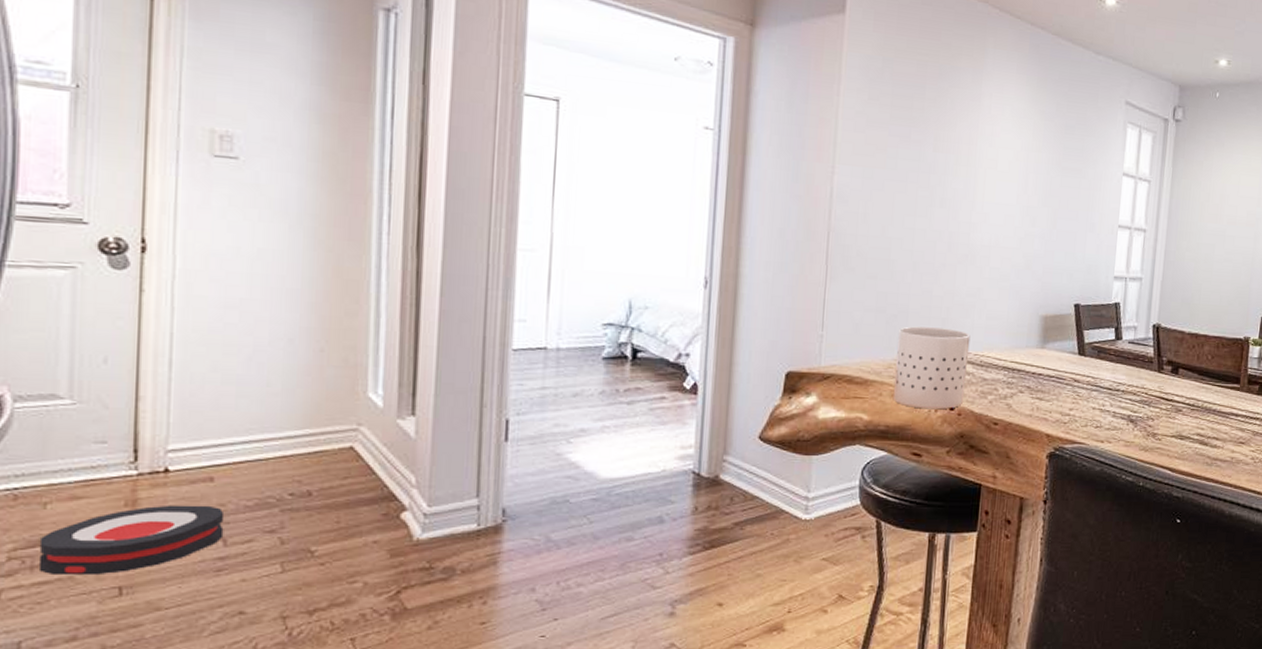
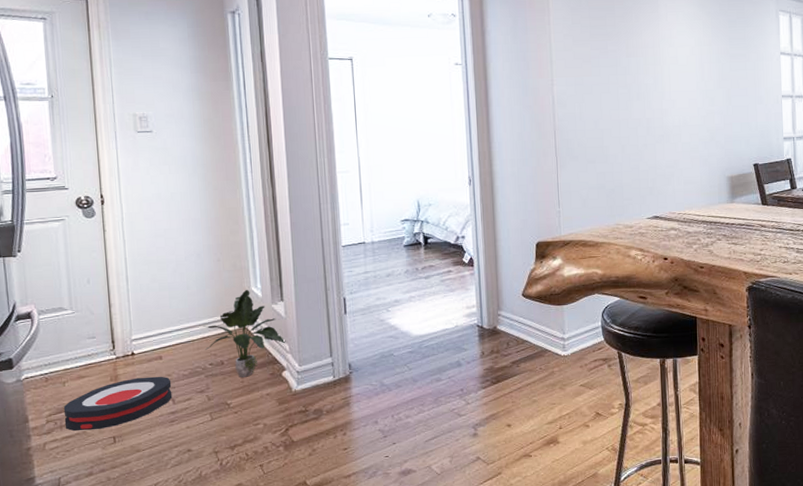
potted plant: none [284,396,412,516] -> present [202,290,286,378]
mug: present [893,326,971,410] -> none [616,195,674,261]

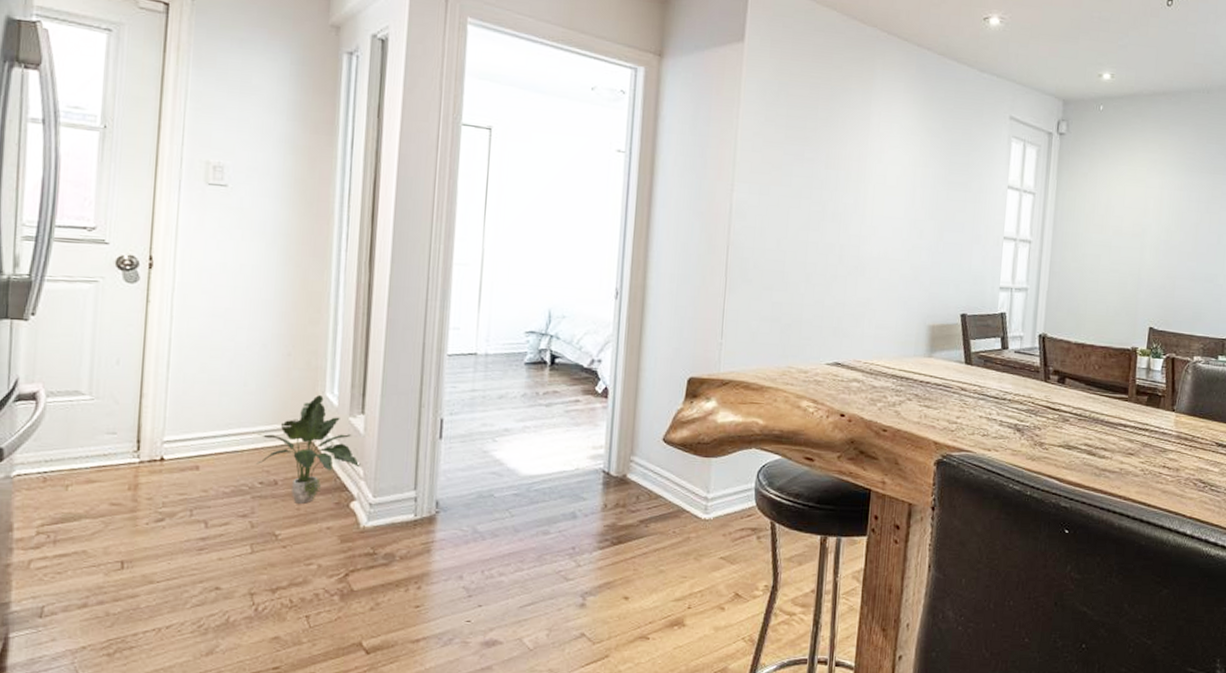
robot vacuum: present [63,376,173,431] -> none [60,489,207,551]

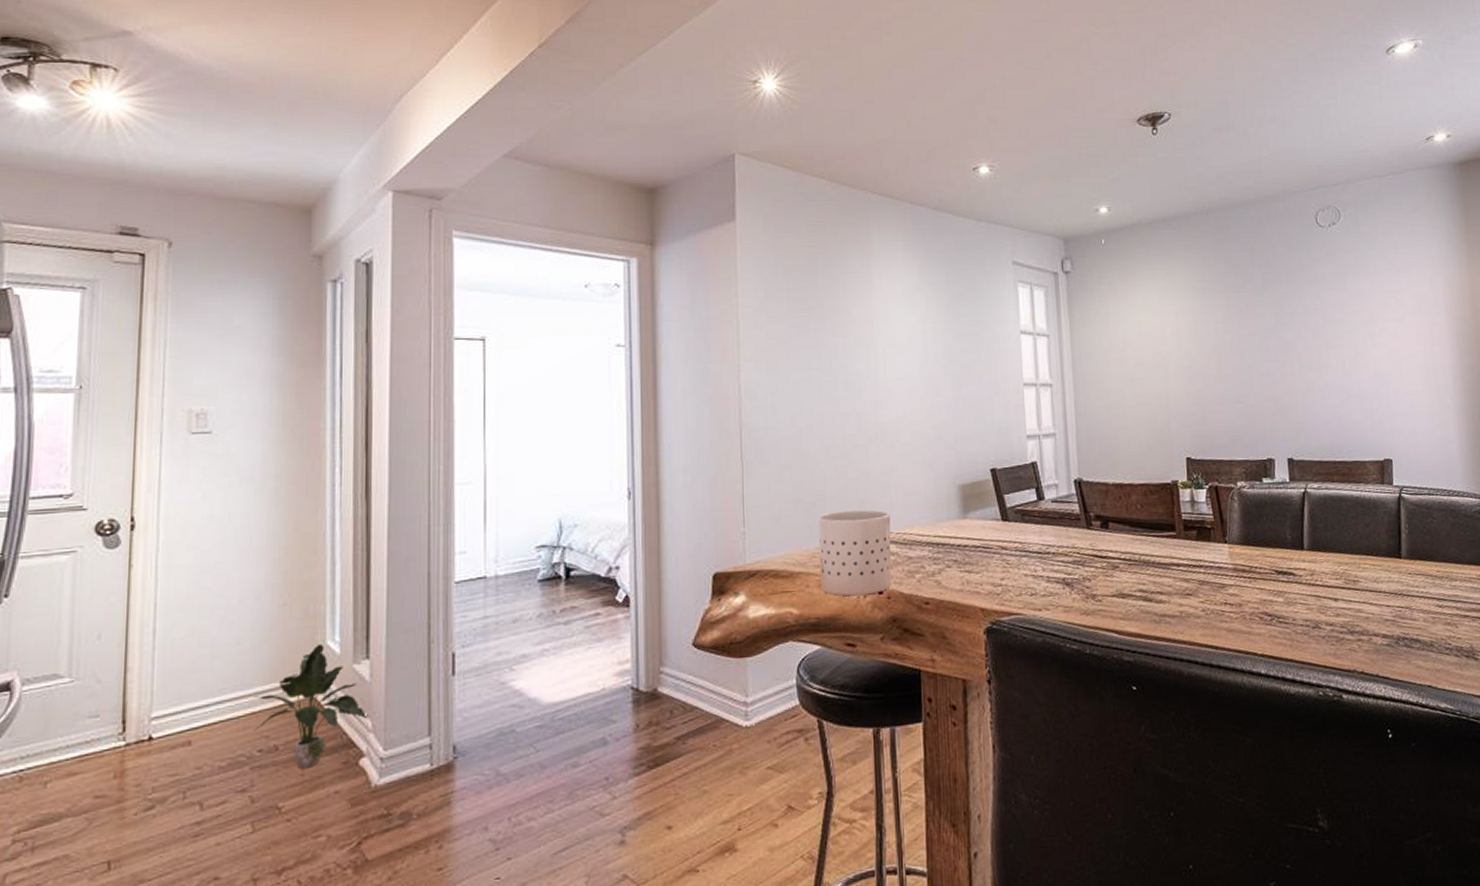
mug: none [787,335,860,416] -> present [818,510,892,597]

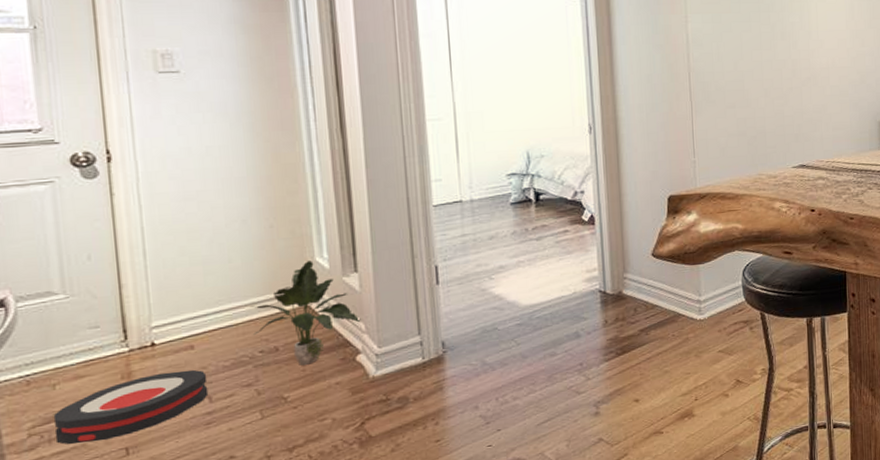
robot vacuum: none [38,769,201,855] -> present [53,369,209,445]
mug: present [818,510,892,597] -> none [759,142,822,214]

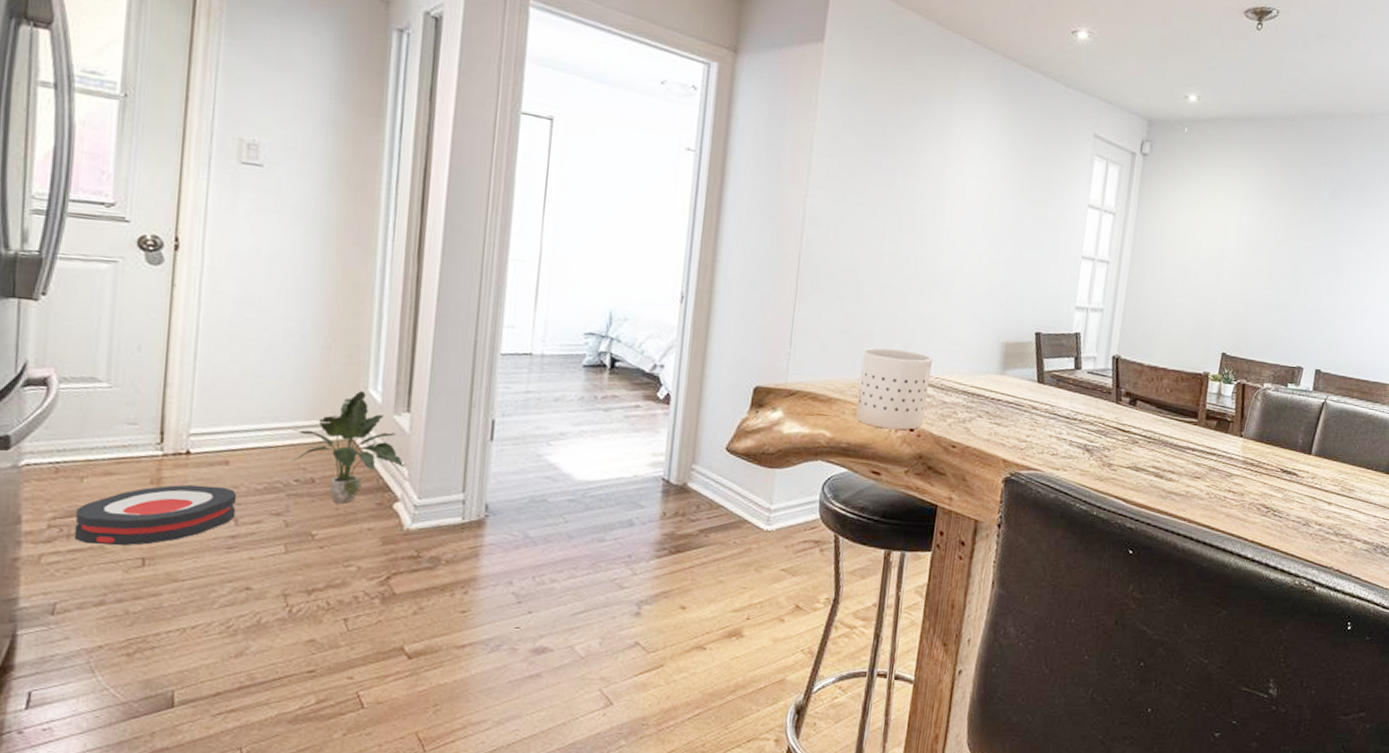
mug: none [759,142,822,214] -> present [855,347,933,430]

